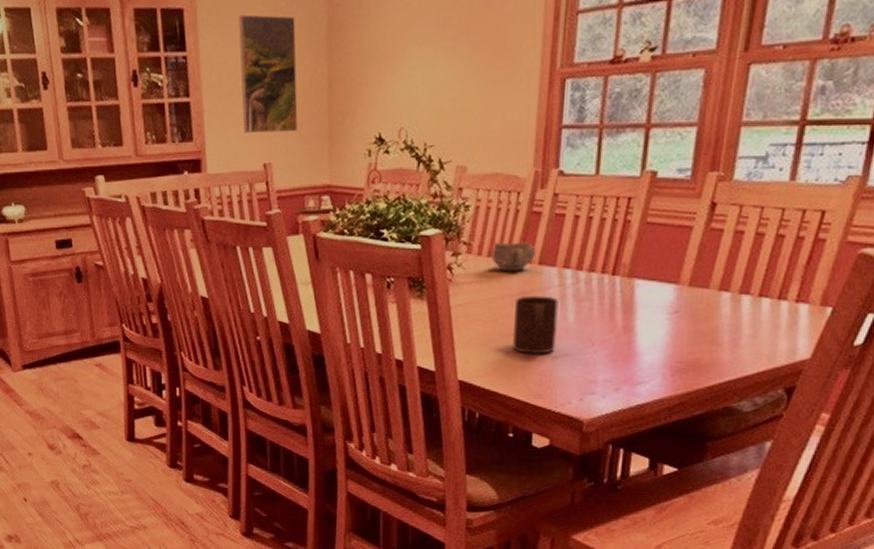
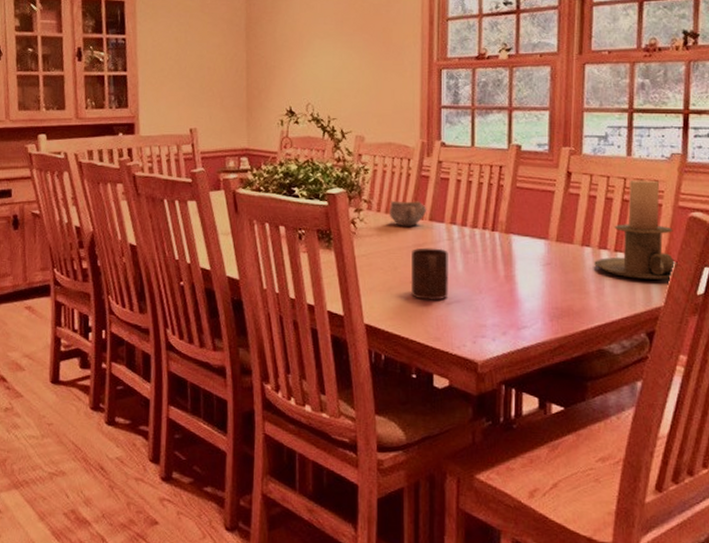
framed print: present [239,14,298,133] -> none [171,8,220,103]
candle holder: none [732,210,836,329] -> present [594,180,678,280]

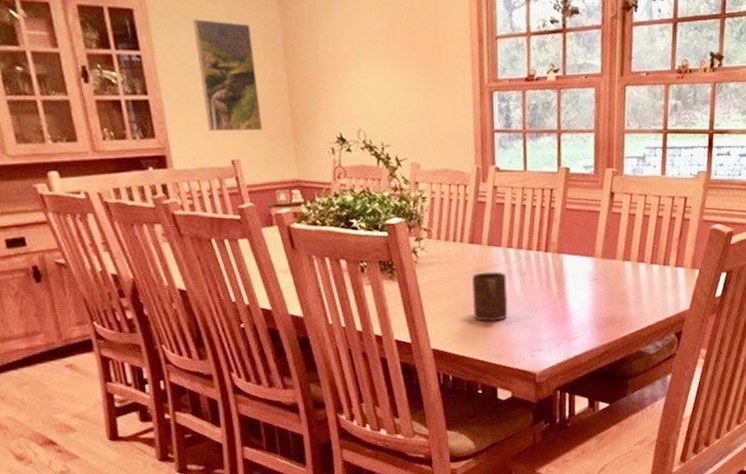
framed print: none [171,8,220,103] -> present [193,19,262,131]
bowl: present [390,200,427,227] -> none [449,227,485,253]
candle holder: present [594,180,678,280] -> none [634,197,701,287]

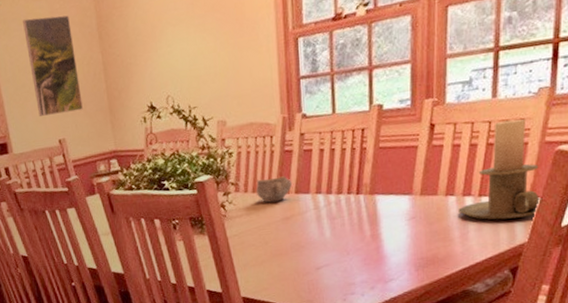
bowl: none [449,227,485,253] -> present [256,176,293,203]
cup: present [472,271,508,322] -> none [280,218,318,269]
candle holder: none [634,197,701,287] -> present [458,119,542,220]

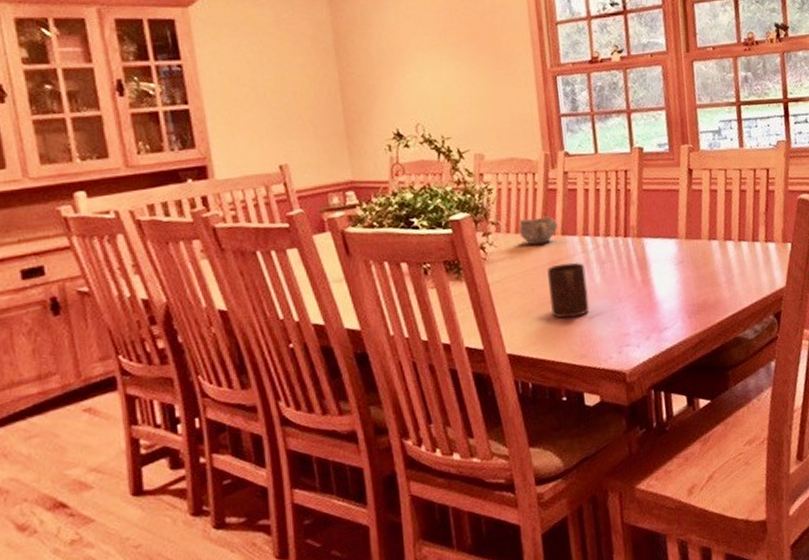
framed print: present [23,15,83,116] -> none [238,25,313,137]
cup: none [280,218,318,269] -> present [547,262,590,319]
candle holder: present [458,119,542,220] -> none [722,168,793,265]

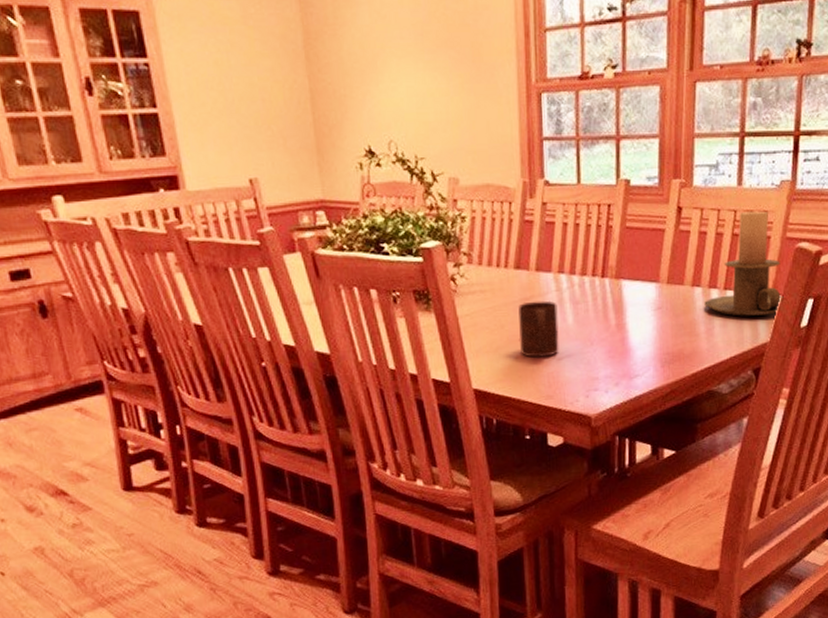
bowl: present [519,216,559,245] -> none [492,250,533,280]
candle holder: none [722,168,793,265] -> present [704,211,784,316]

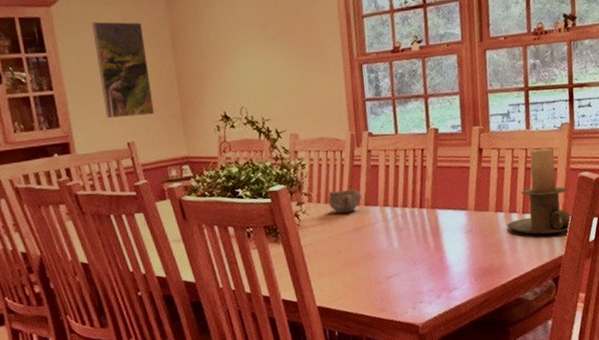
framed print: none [204,20,282,146] -> present [92,21,154,118]
bowl: none [492,250,533,280] -> present [328,189,362,214]
cup: present [518,300,559,358] -> none [352,229,388,278]

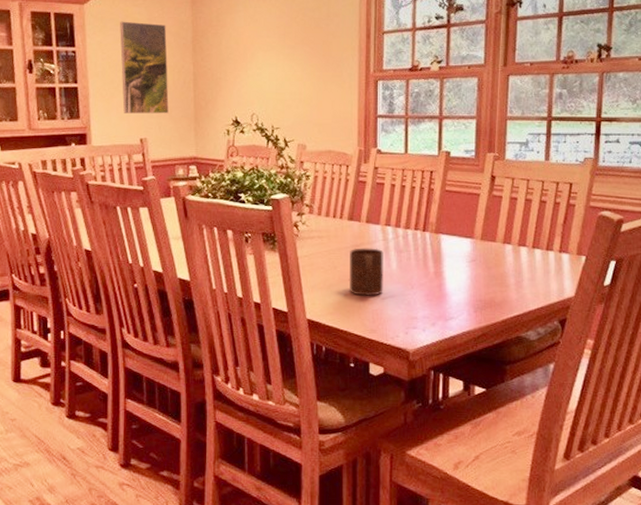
bowl: present [328,189,362,214] -> none [330,204,364,228]
cup: none [352,229,388,278] -> present [348,248,383,296]
candle holder: present [507,148,573,235] -> none [514,182,588,273]

